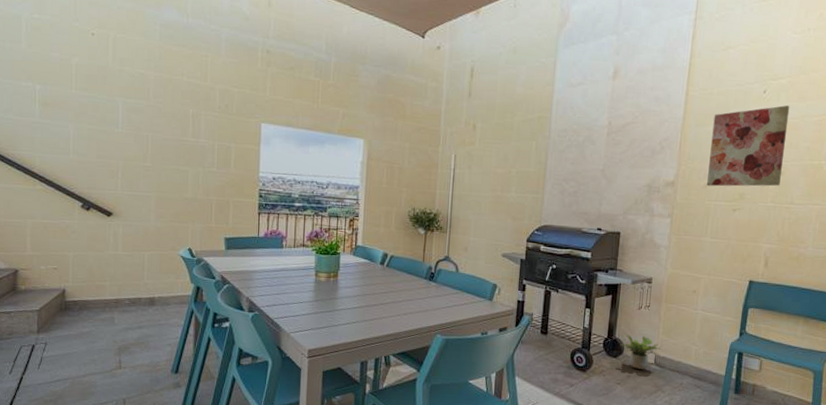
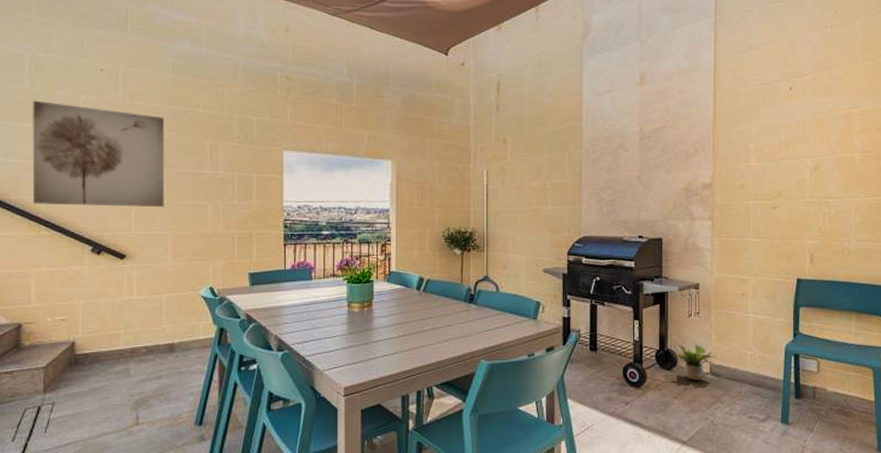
wall art: none [29,60,151,171] -> present [33,100,165,208]
wall art: present [707,105,790,187] -> none [744,100,817,186]

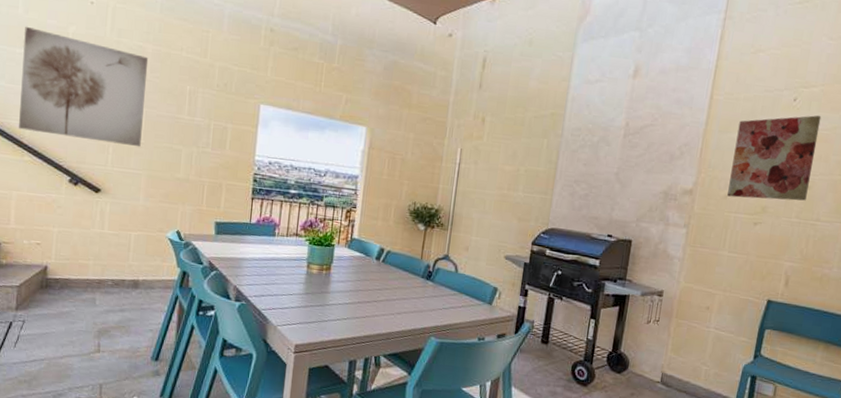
potted plant: present [674,343,716,381] -> none [626,348,669,389]
wall art: none [744,100,817,186] -> present [727,115,822,201]

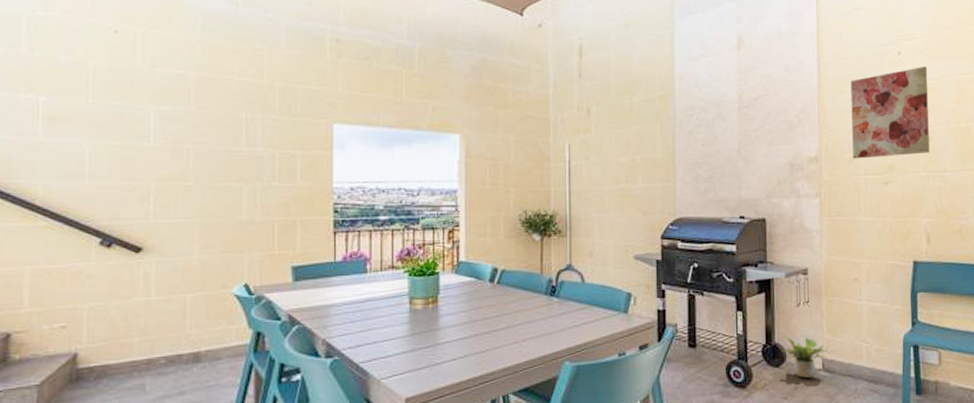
wall art: present [19,26,149,147] -> none [29,66,192,191]
potted plant: none [626,348,669,389] -> present [782,337,828,379]

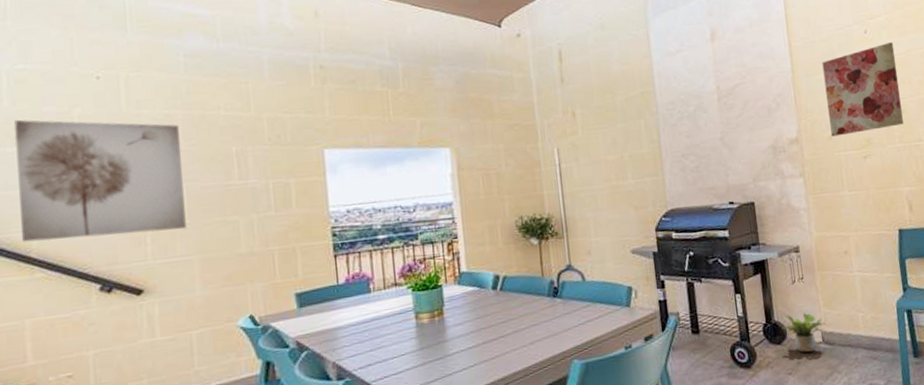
wall art: none [29,66,192,191] -> present [14,119,186,243]

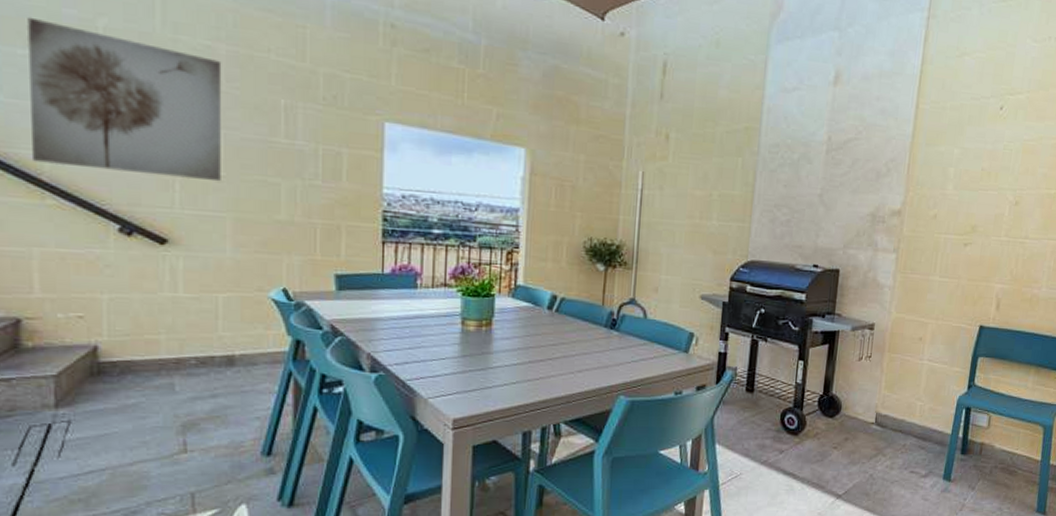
potted plant: present [782,312,826,352] -> none [838,389,883,431]
wall art: present [822,41,904,137] -> none [937,124,1028,218]

